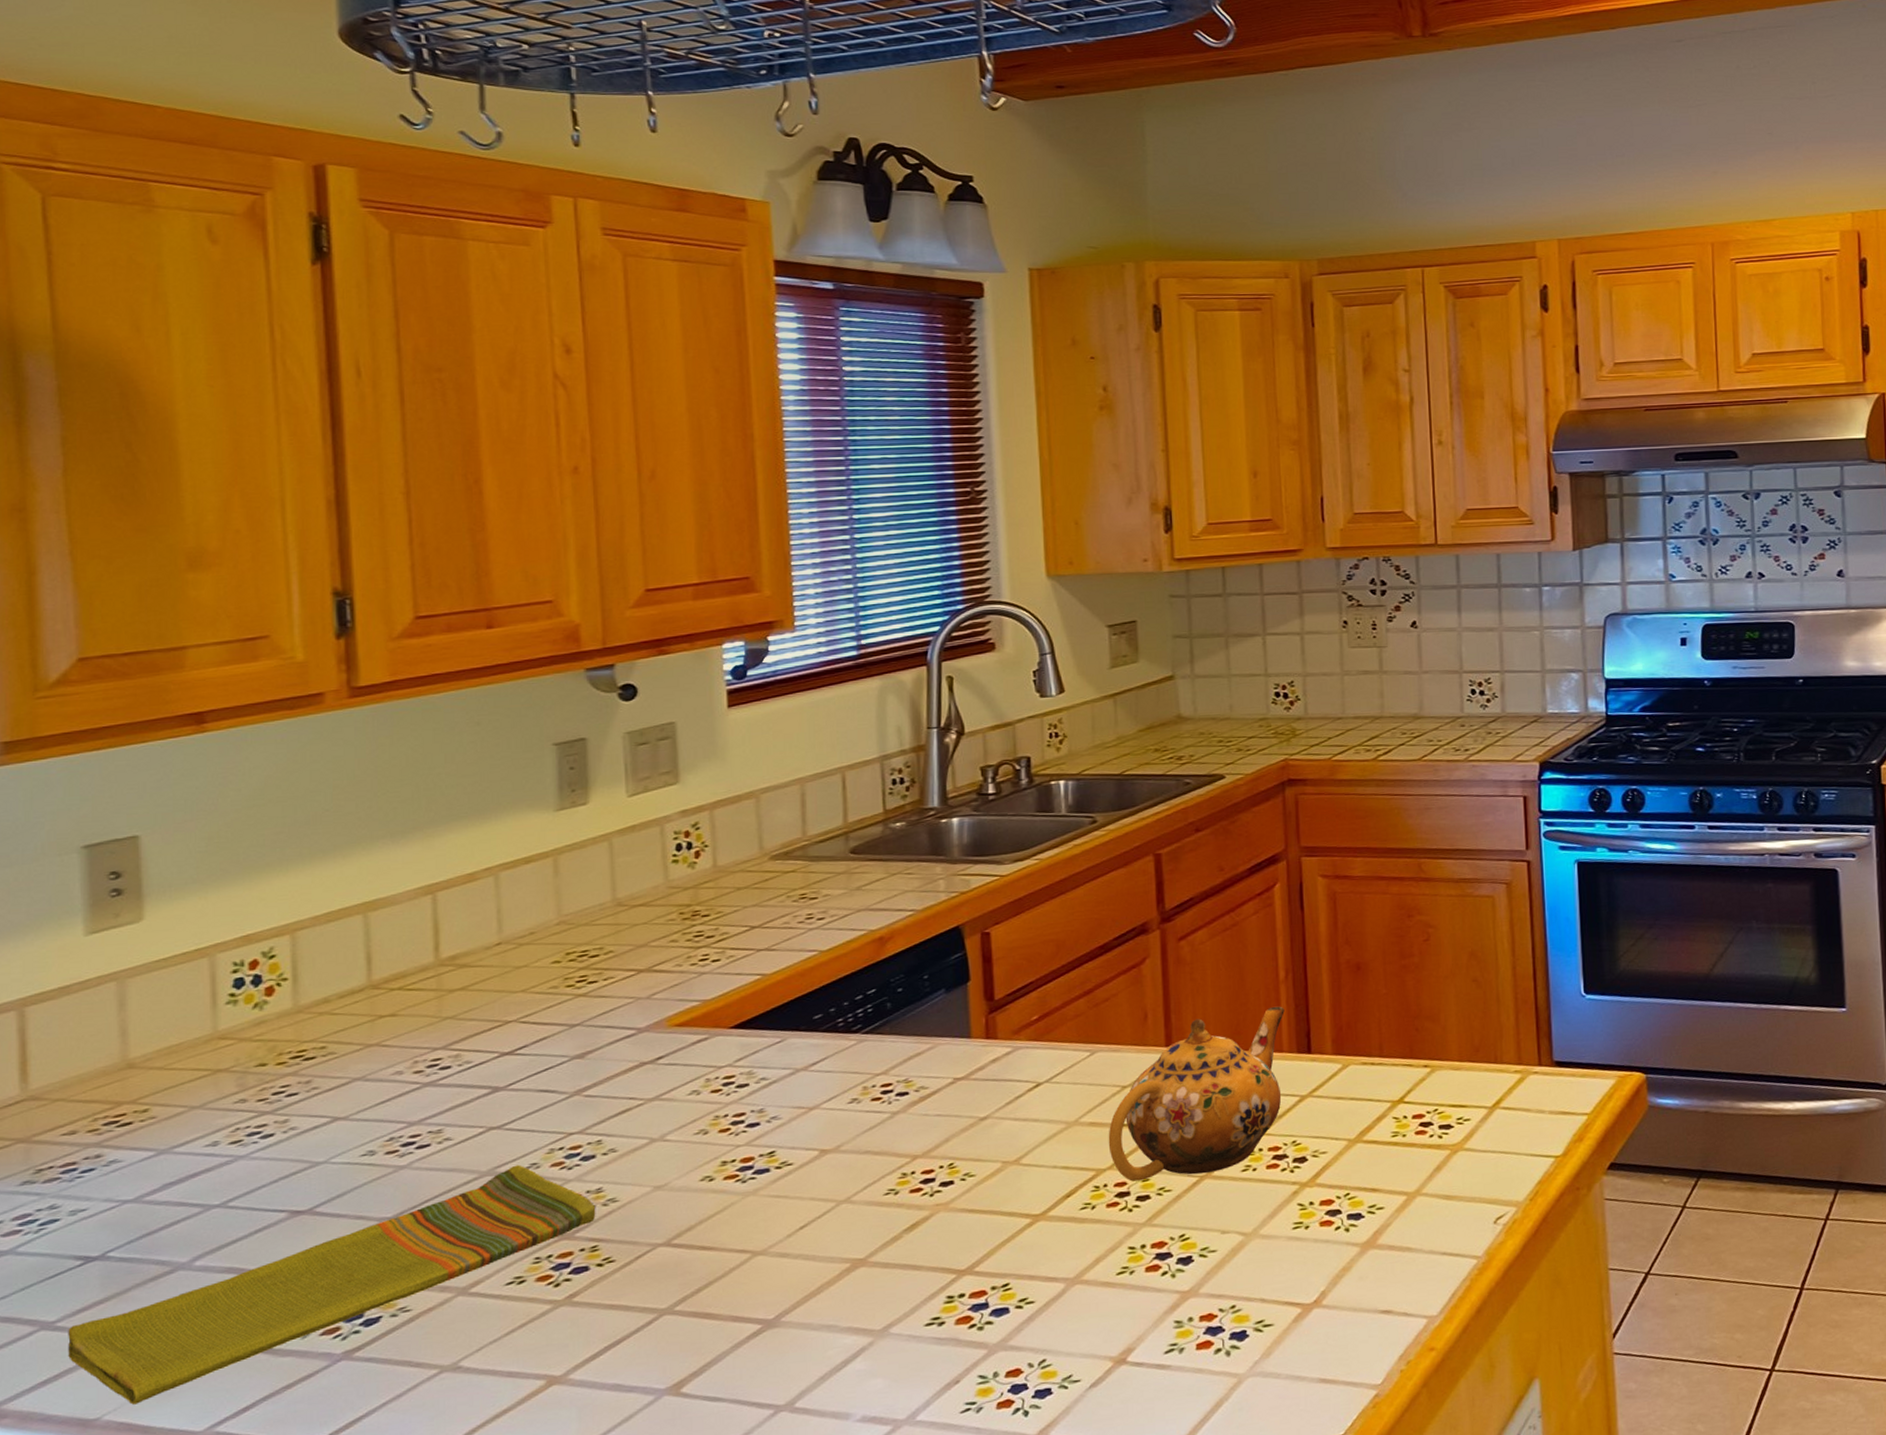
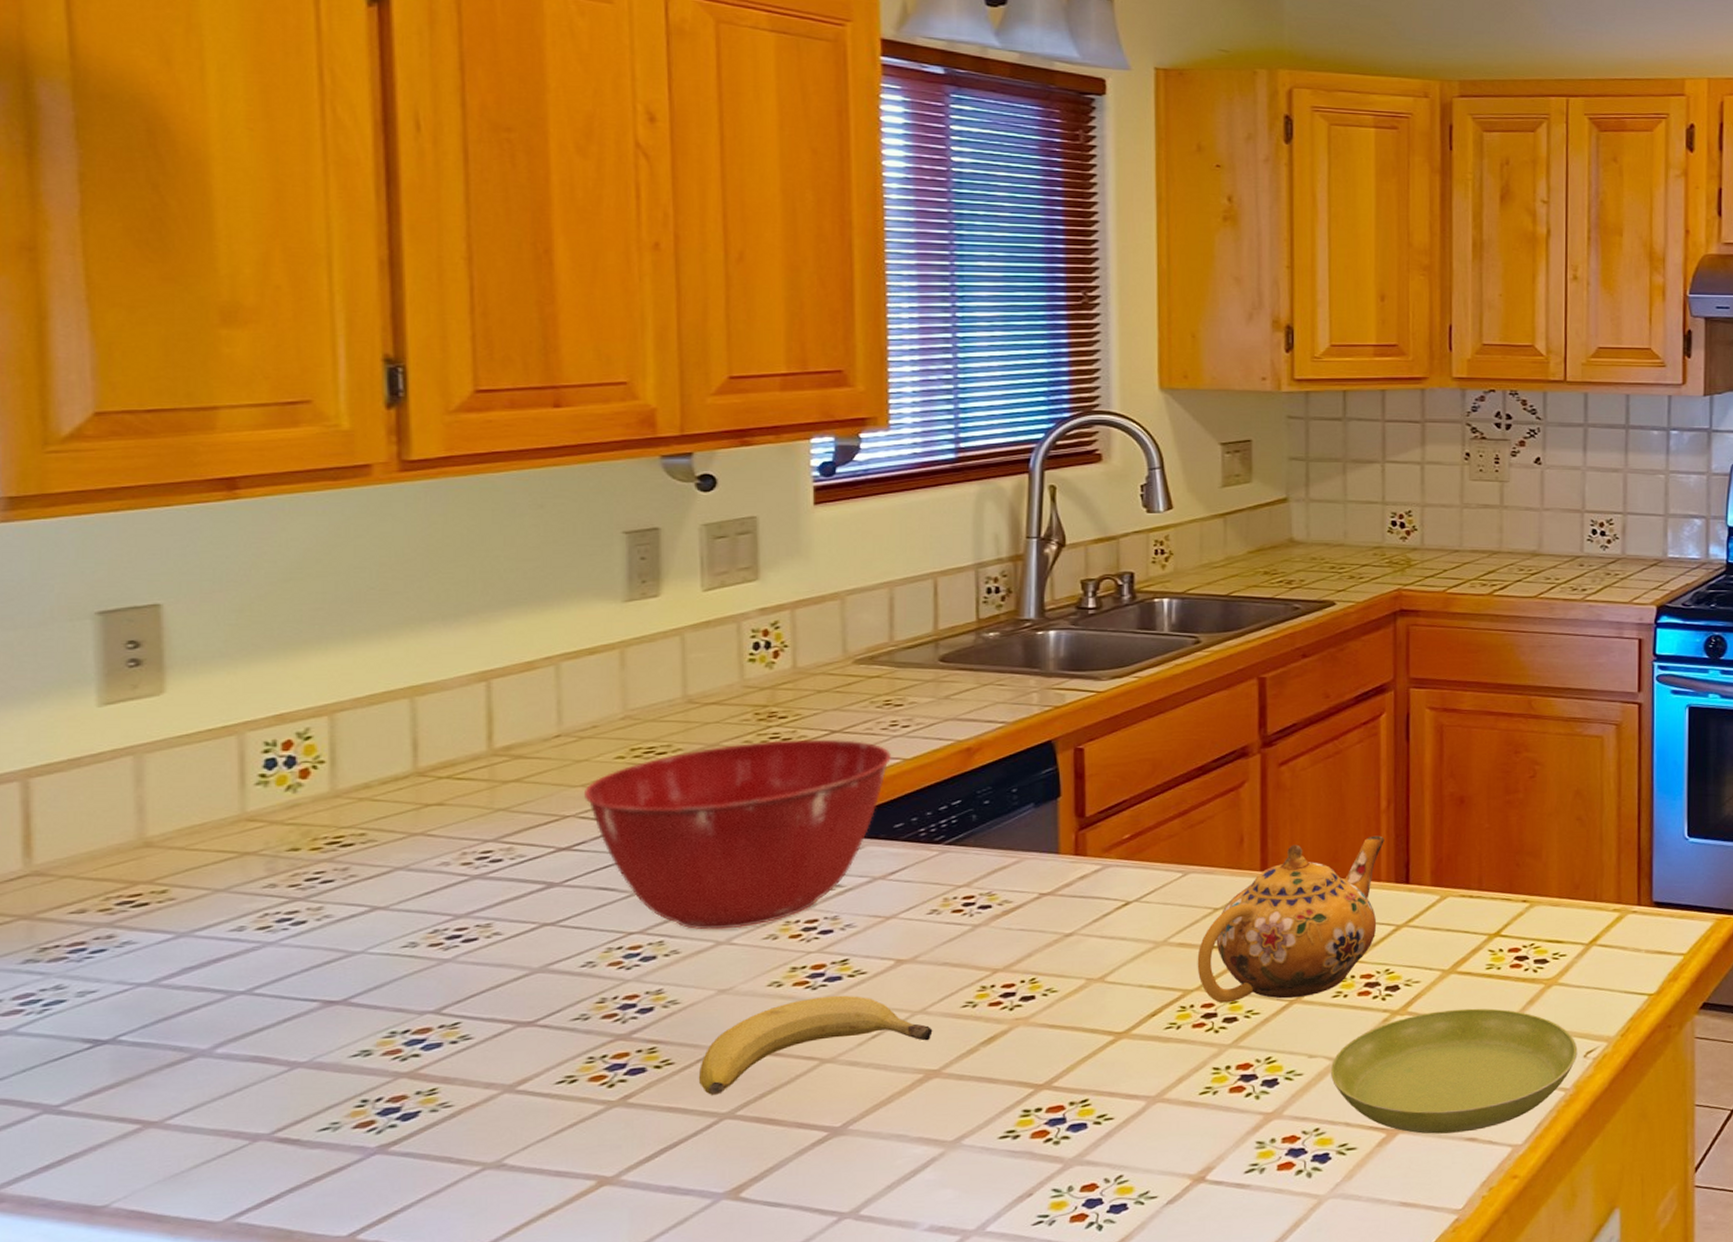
dish towel: present [68,1165,596,1405] -> none [74,962,655,1193]
mixing bowl: none [523,934,808,1128] -> present [583,739,891,930]
fruit: none [638,1187,858,1291] -> present [698,995,933,1095]
saucer: none [1243,1177,1488,1308] -> present [1330,1008,1578,1134]

